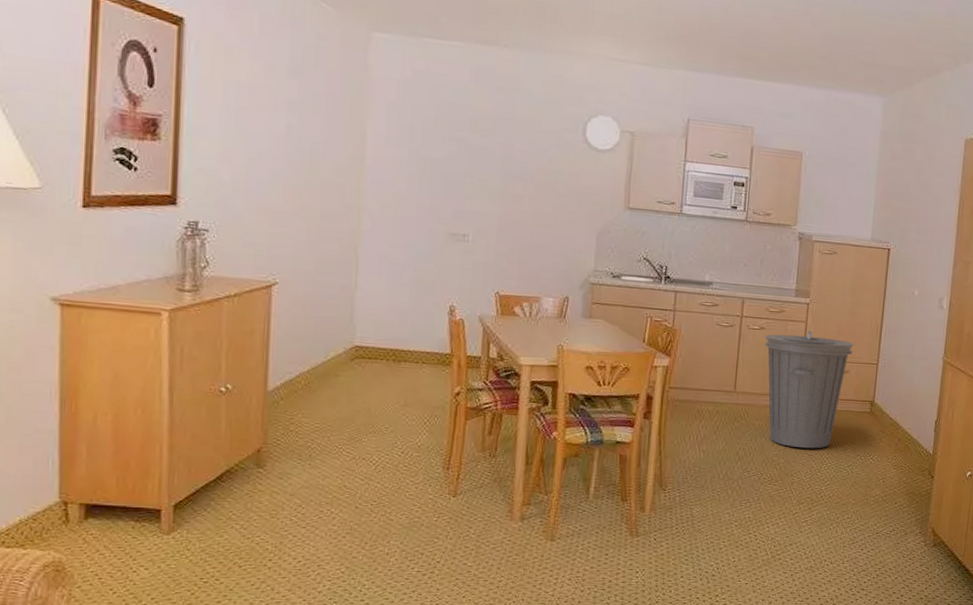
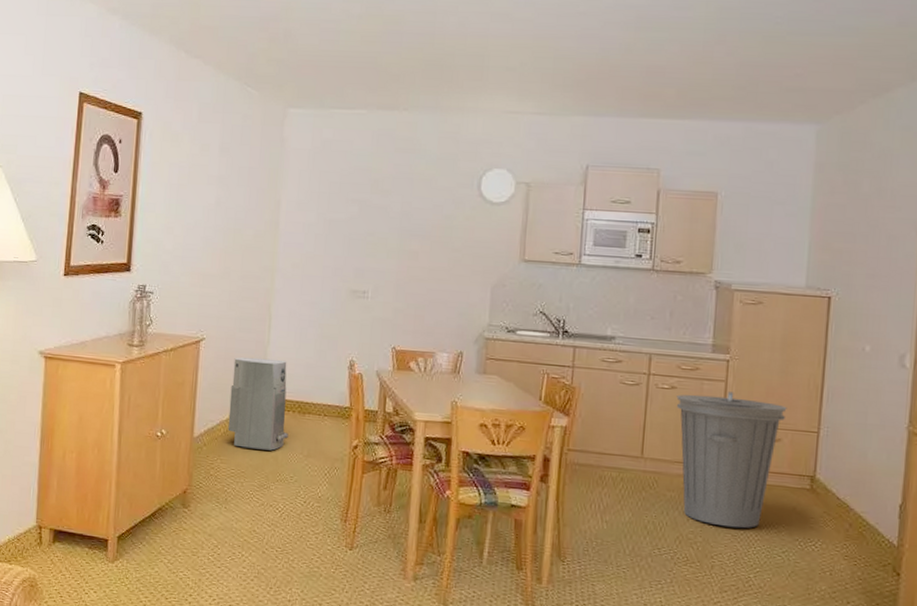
air purifier: none [309,303,382,402] -> present [227,357,288,451]

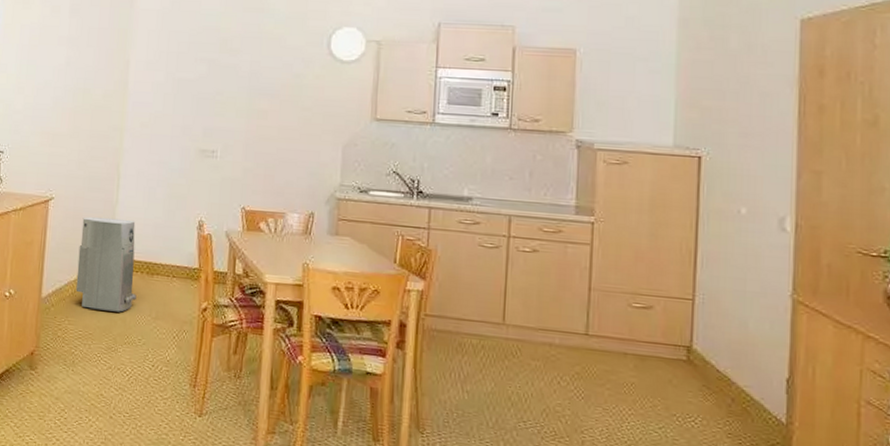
trash can: present [676,391,787,528] -> none [539,255,658,402]

